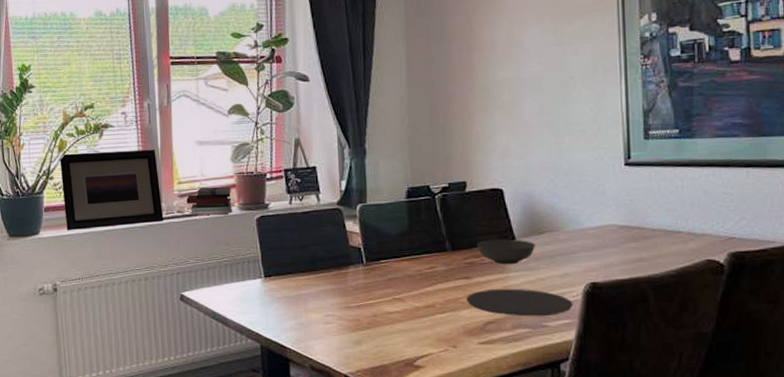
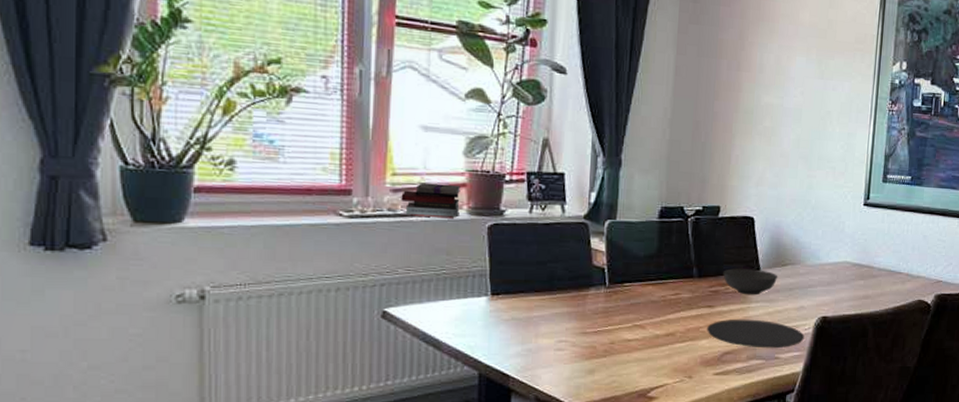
picture frame: present [59,149,164,231] -> none [223,118,369,222]

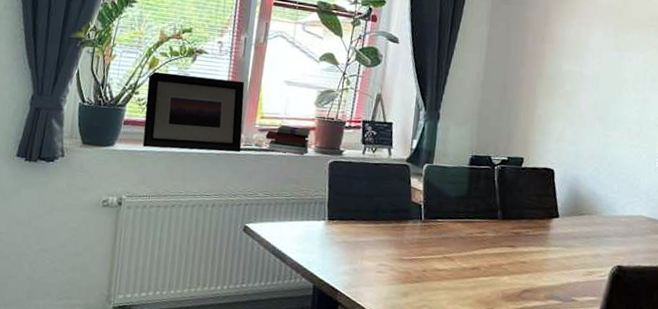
picture frame: none [223,118,369,222] -> present [142,71,245,153]
plate: present [707,319,805,349] -> none [508,259,600,292]
bowl: present [723,268,778,296] -> none [524,214,576,240]

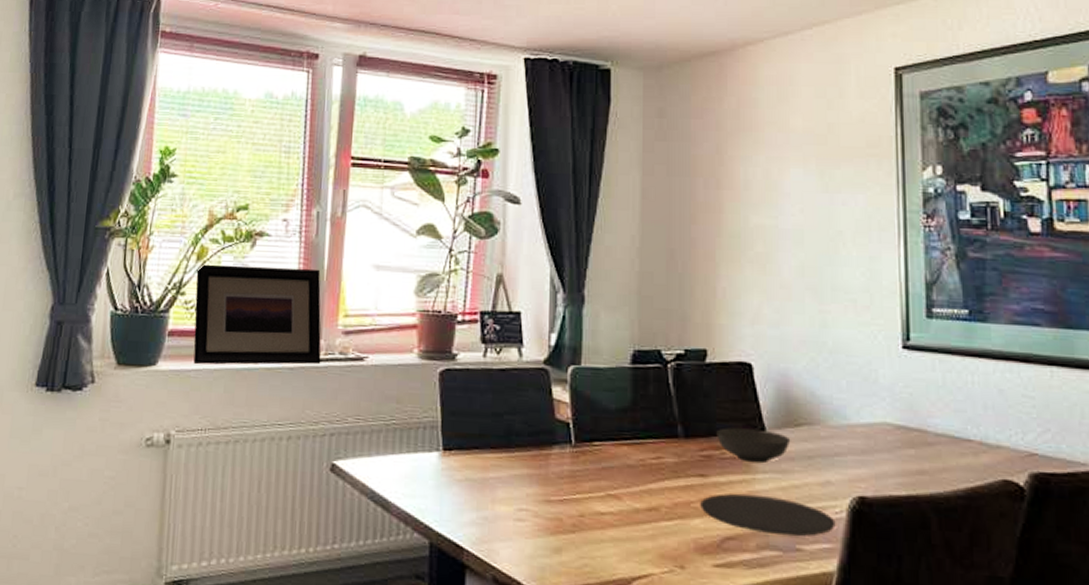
books: present [266,125,311,155] -> none [352,324,412,363]
plate: none [508,259,600,292] -> present [700,493,836,537]
bowl: none [524,214,576,240] -> present [716,427,791,464]

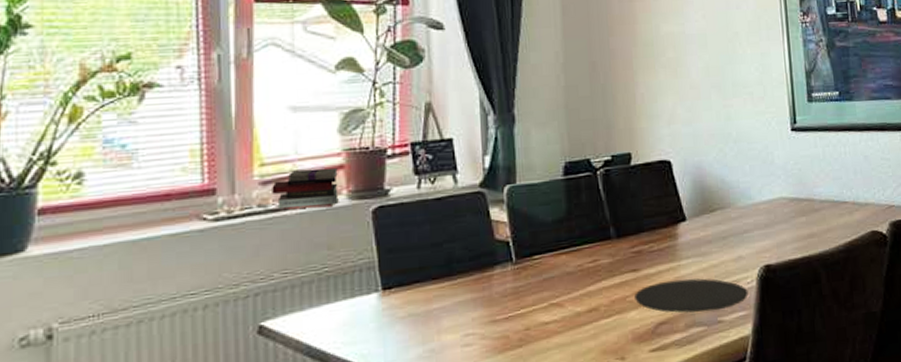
picture frame: present [193,264,321,365] -> none [69,117,237,244]
books: none [352,324,412,363] -> present [272,167,340,211]
bowl: present [716,427,791,464] -> none [644,219,708,252]

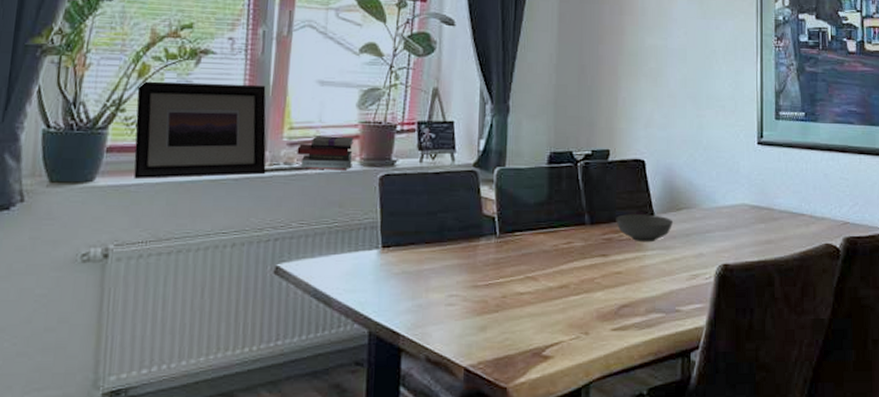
picture frame: none [69,117,237,244] -> present [133,81,266,180]
plate: present [634,278,748,314] -> none [602,268,706,301]
bowl: none [644,219,708,252] -> present [616,214,674,243]

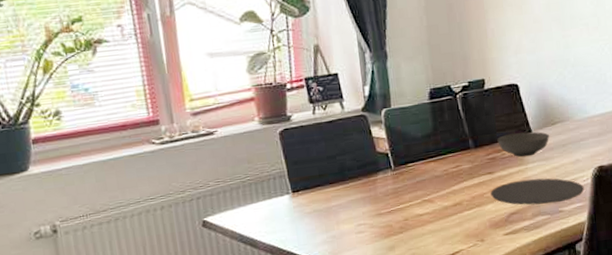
picture frame: present [133,81,266,180] -> none [46,64,177,164]
books: present [297,136,354,171] -> none [201,100,254,135]
plate: none [602,268,706,301] -> present [490,178,584,206]

